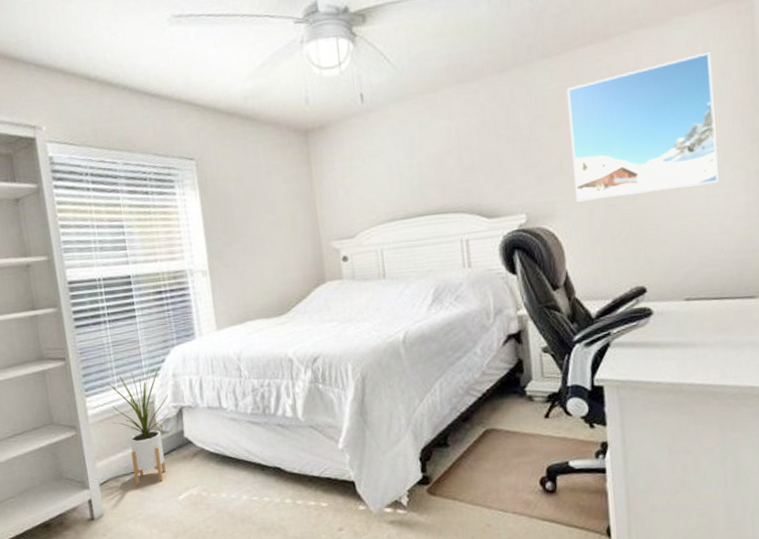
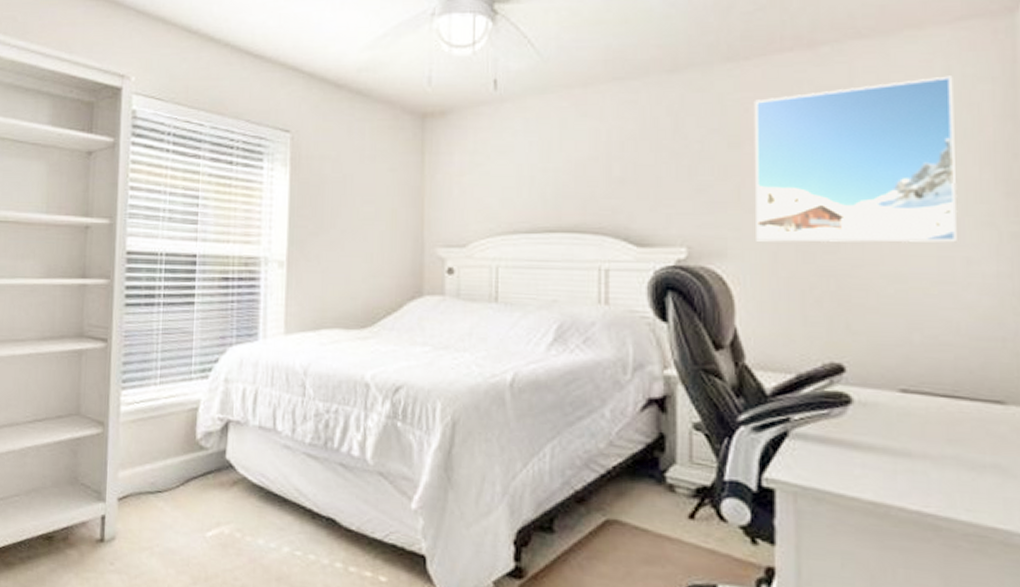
house plant: present [107,364,172,486] -> none [146,360,218,510]

